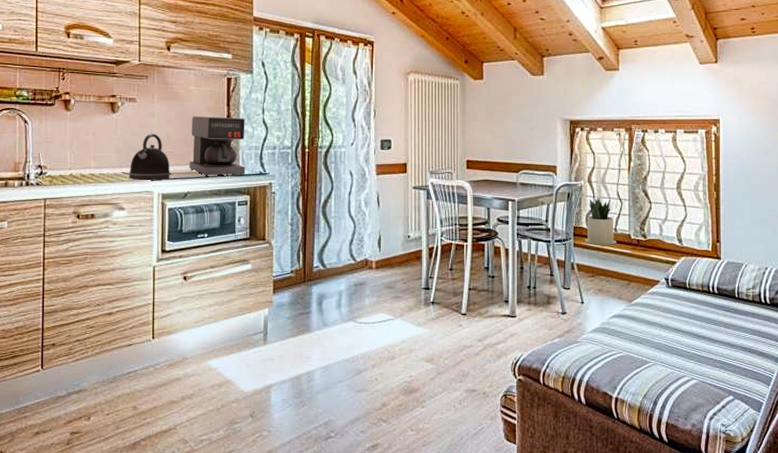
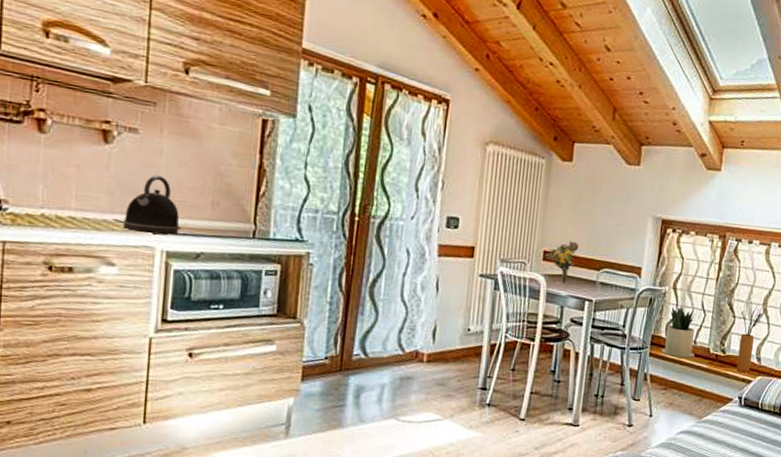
coffee maker: present [189,116,246,177] -> none [204,161,282,241]
bouquet: none [468,149,497,188] -> present [544,240,579,285]
vase: none [656,186,682,255] -> present [736,301,767,373]

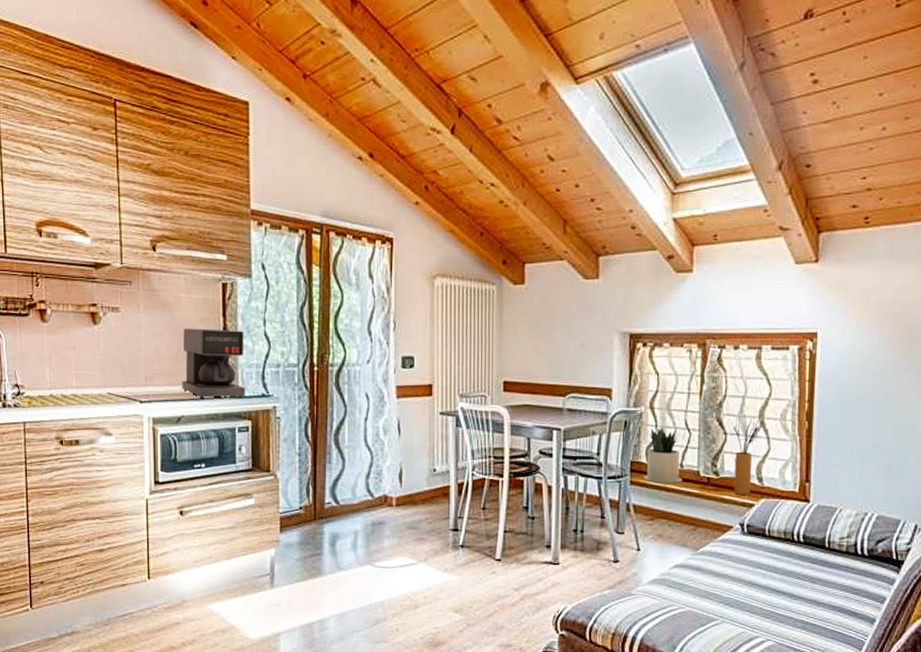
kettle: present [123,175,180,234] -> none [115,348,161,402]
coffee maker: none [204,161,282,241] -> present [182,328,246,399]
bouquet: present [544,240,579,285] -> none [505,368,540,415]

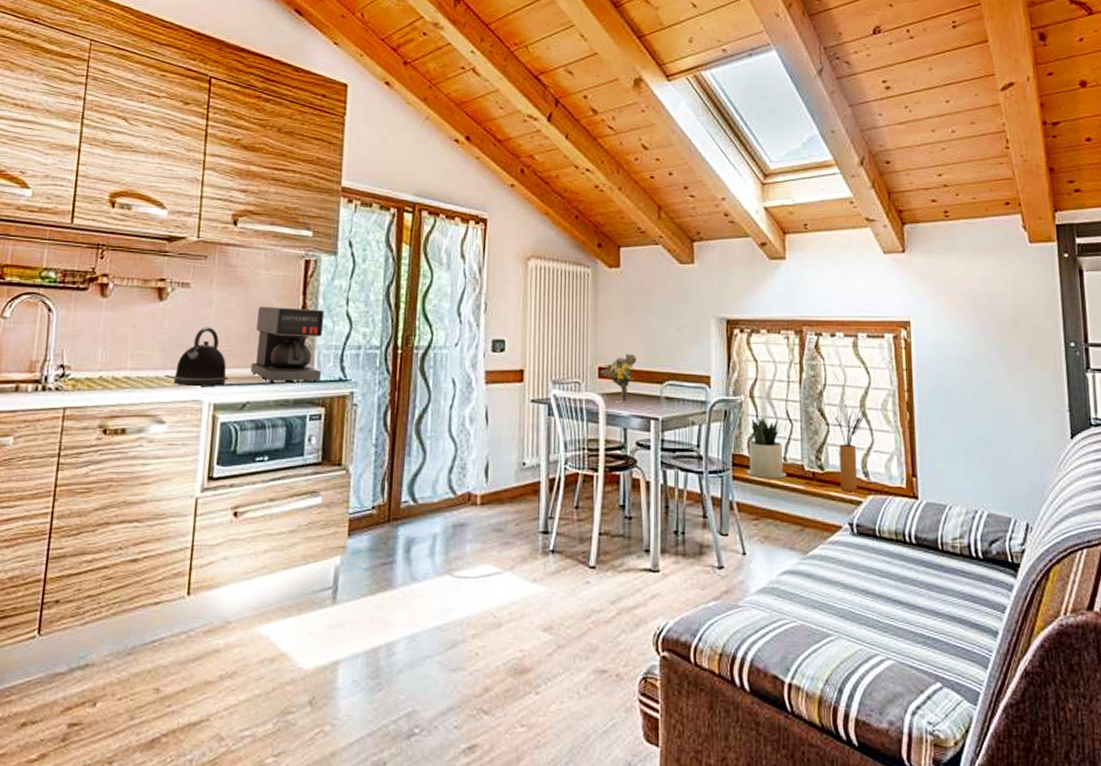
kettle: none [115,348,161,402] -> present [173,327,227,386]
bouquet: none [505,368,540,415] -> present [600,353,636,403]

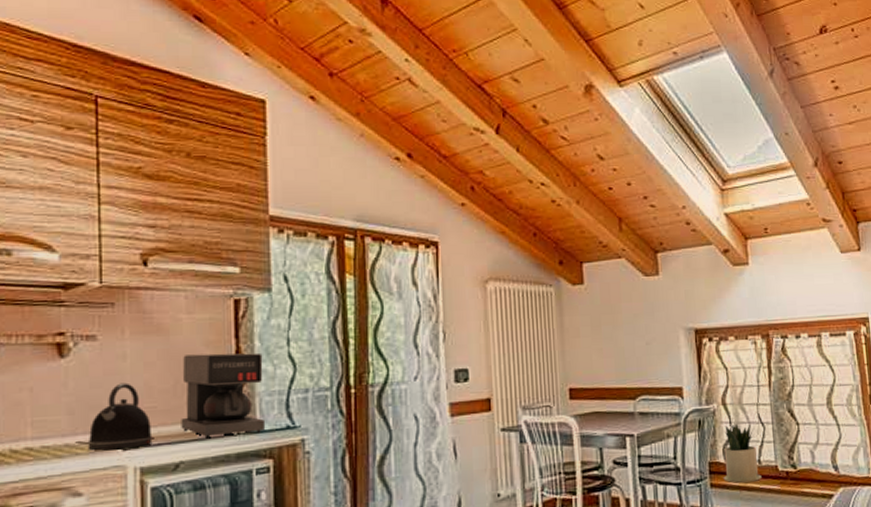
bouquet: present [600,353,636,403] -> none [571,371,607,423]
vase: present [835,404,866,493] -> none [804,403,833,488]

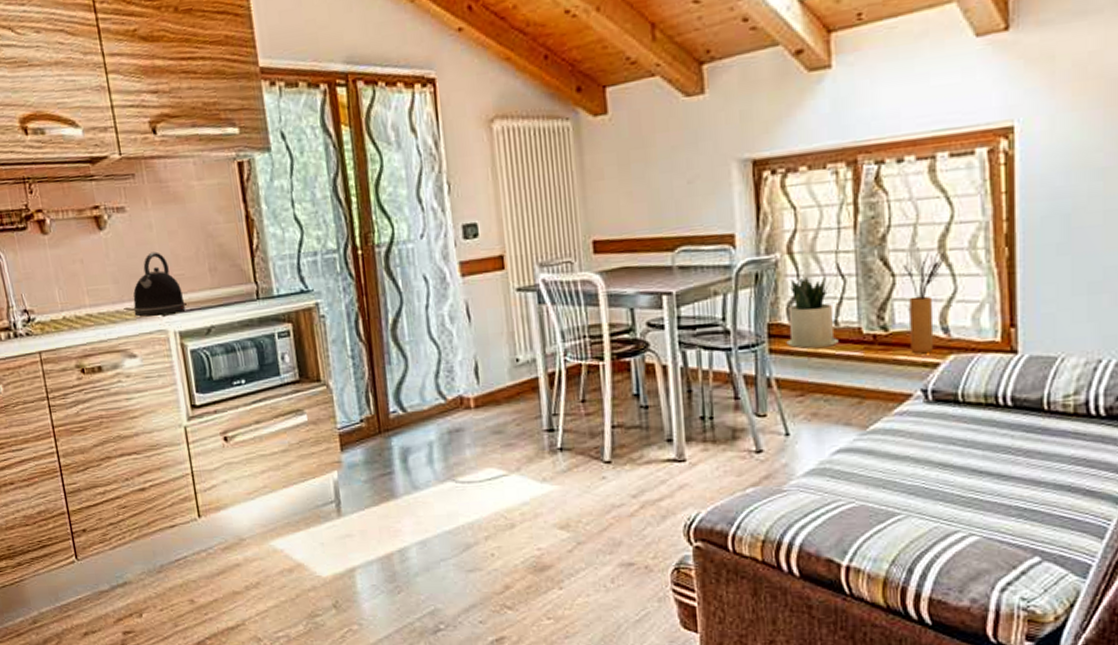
coffee maker: present [181,352,266,439] -> none [200,216,281,304]
vase: none [804,403,833,488] -> present [903,247,947,354]

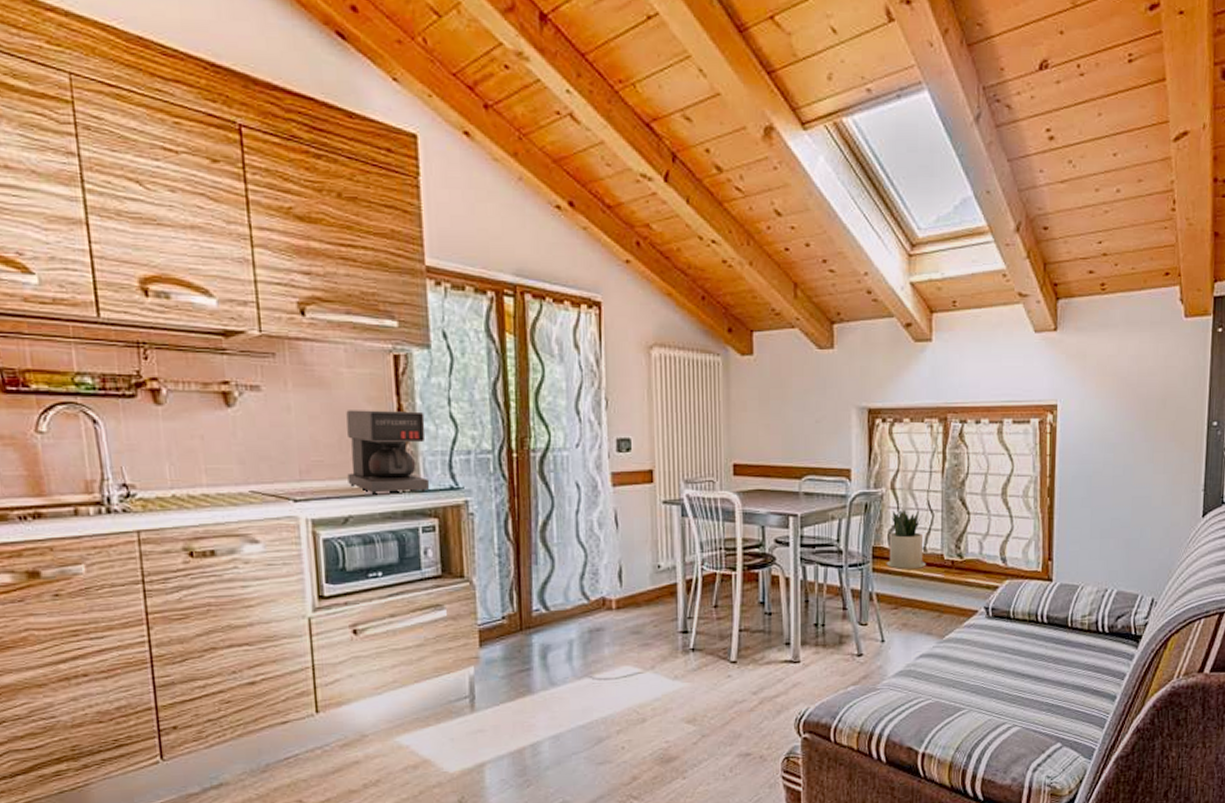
kettle: present [133,251,186,316] -> none [260,435,322,501]
coffee maker: none [200,216,281,304] -> present [346,410,430,495]
vase: present [903,247,947,354] -> none [976,492,1008,578]

